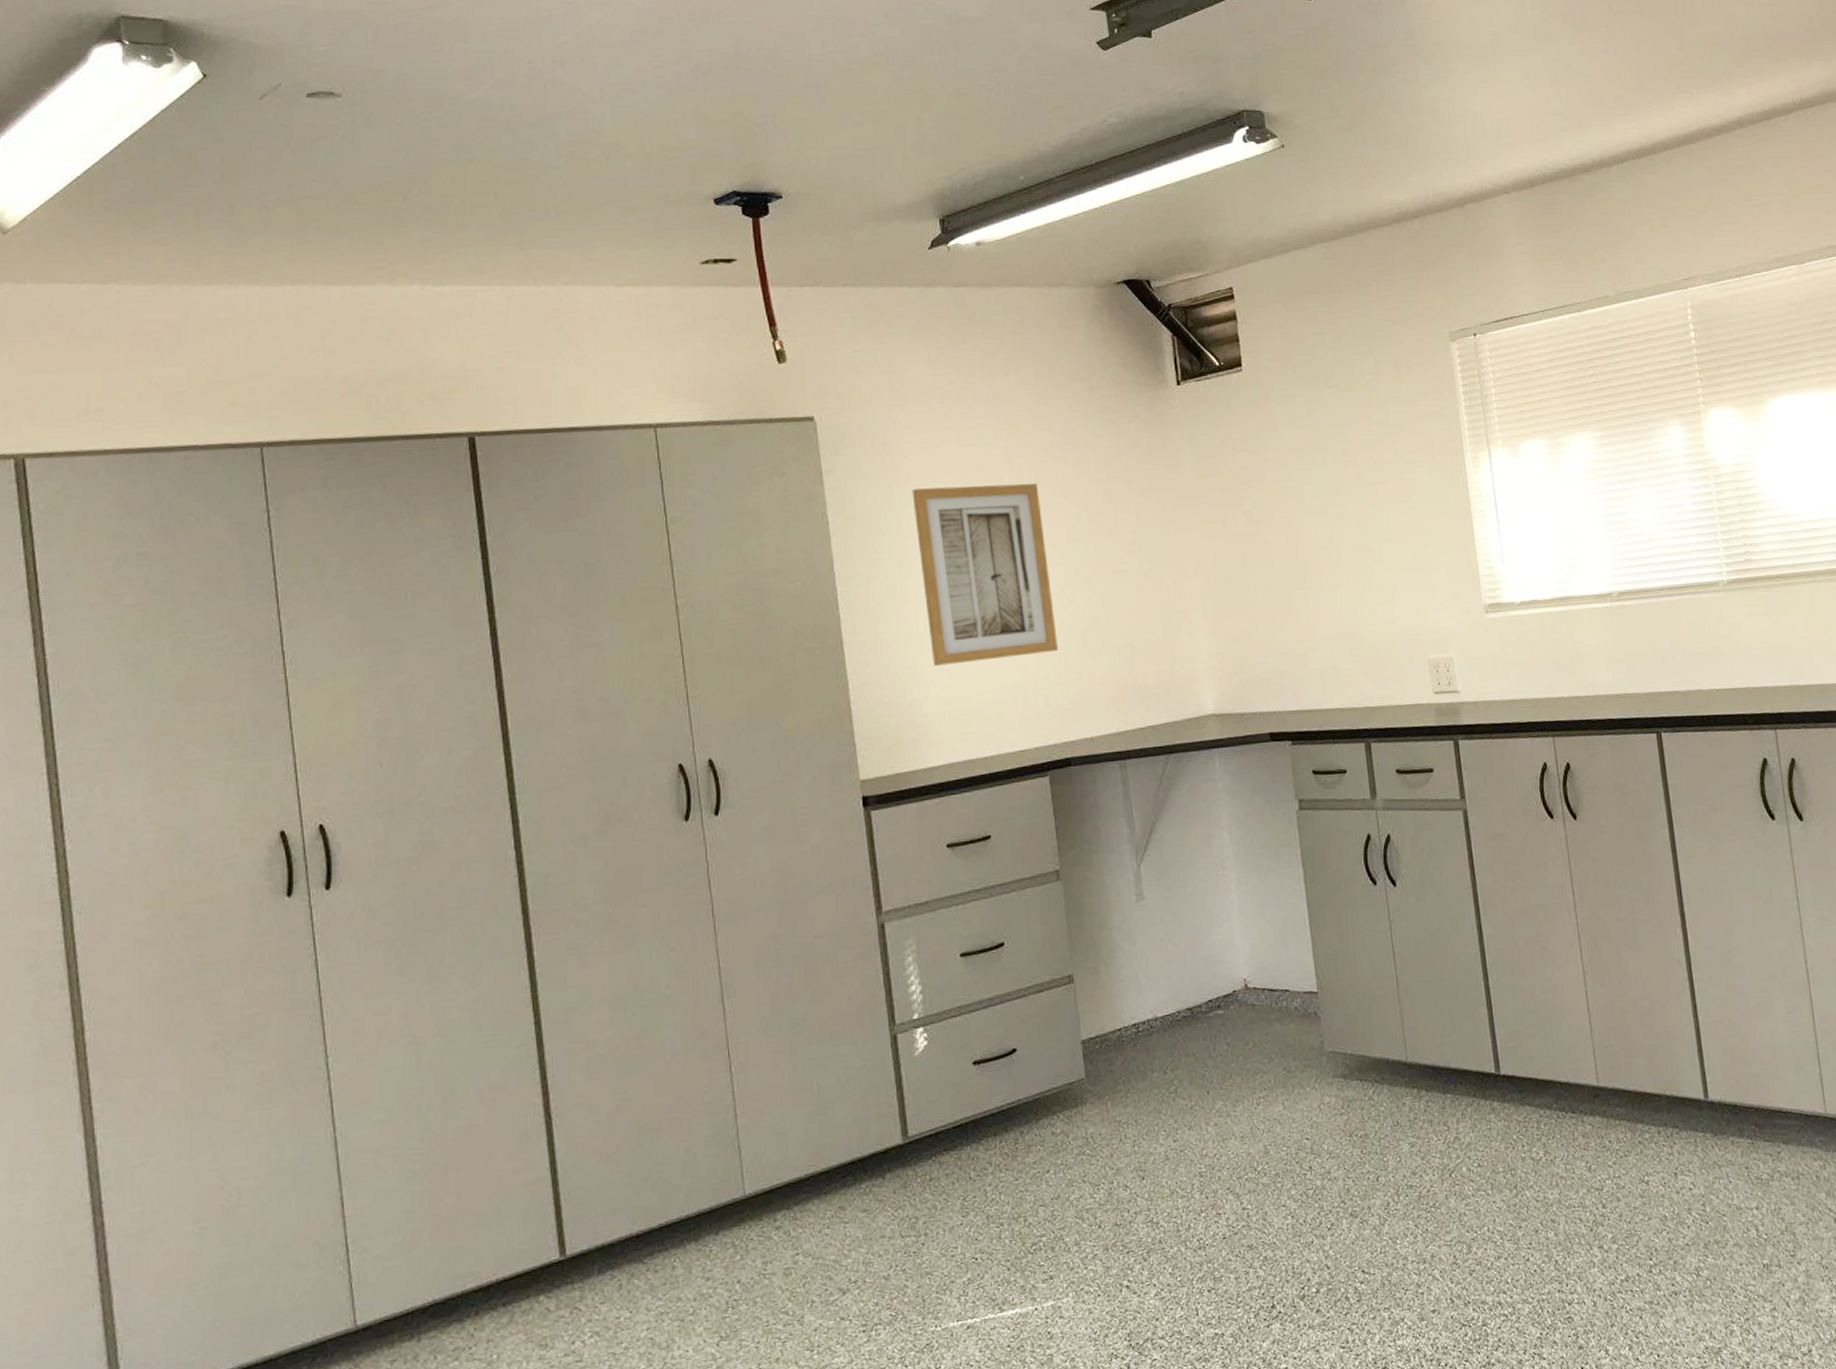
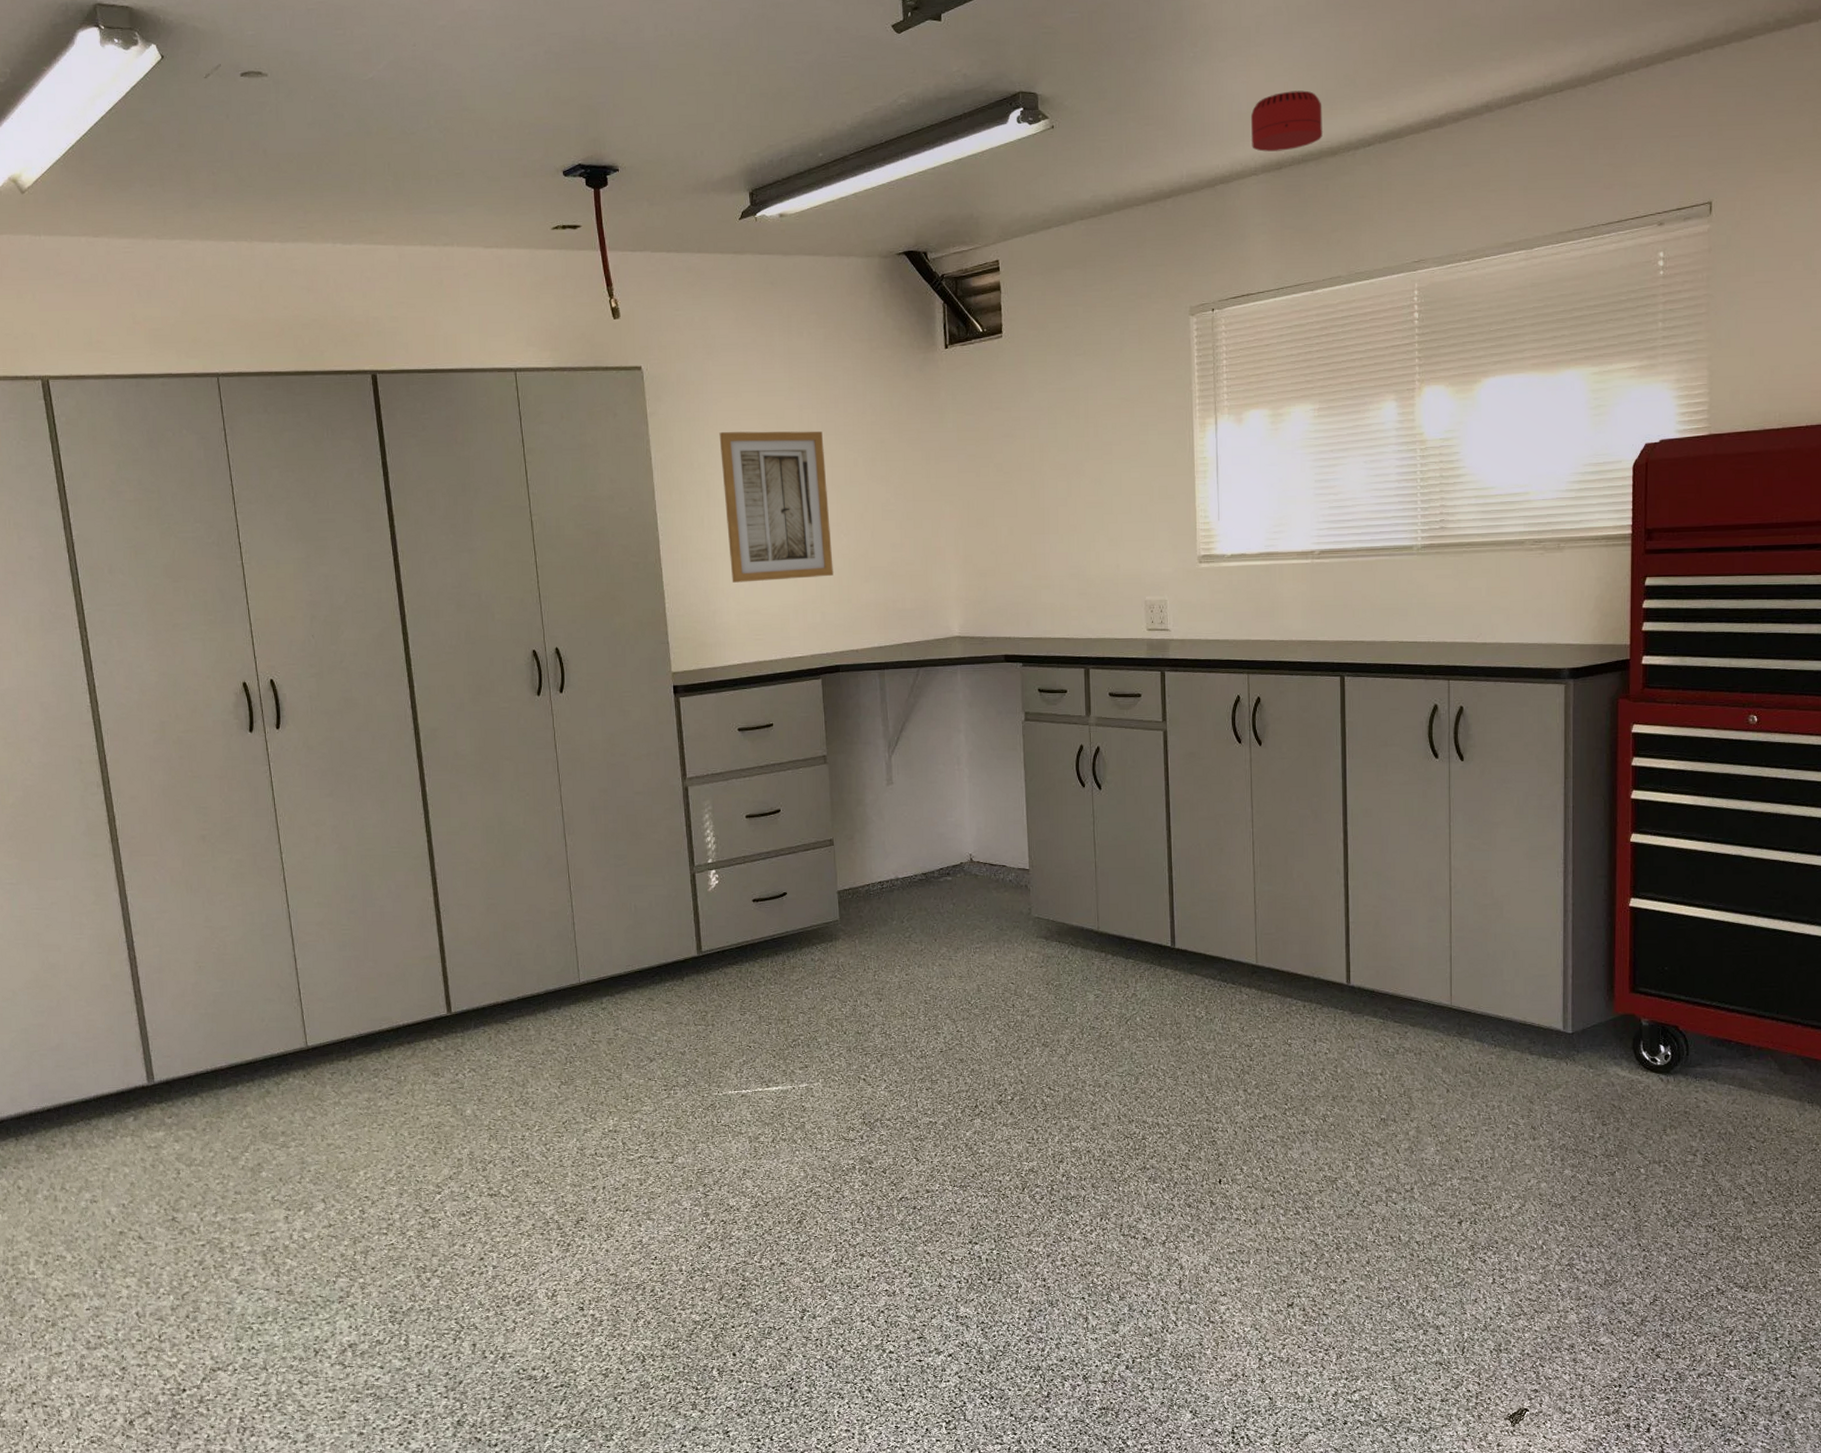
smoke detector: none [1495,107,1574,170] -> present [1250,90,1323,152]

